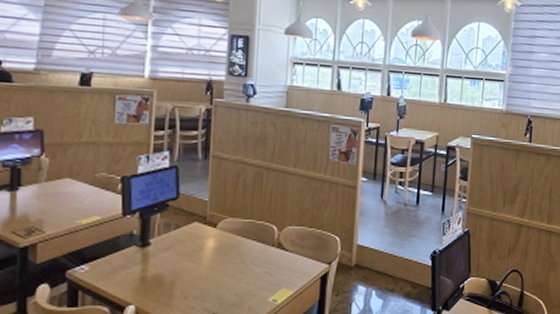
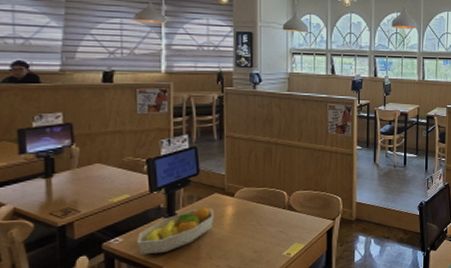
fruit bowl: none [105,237,192,287] -> present [137,207,214,254]

